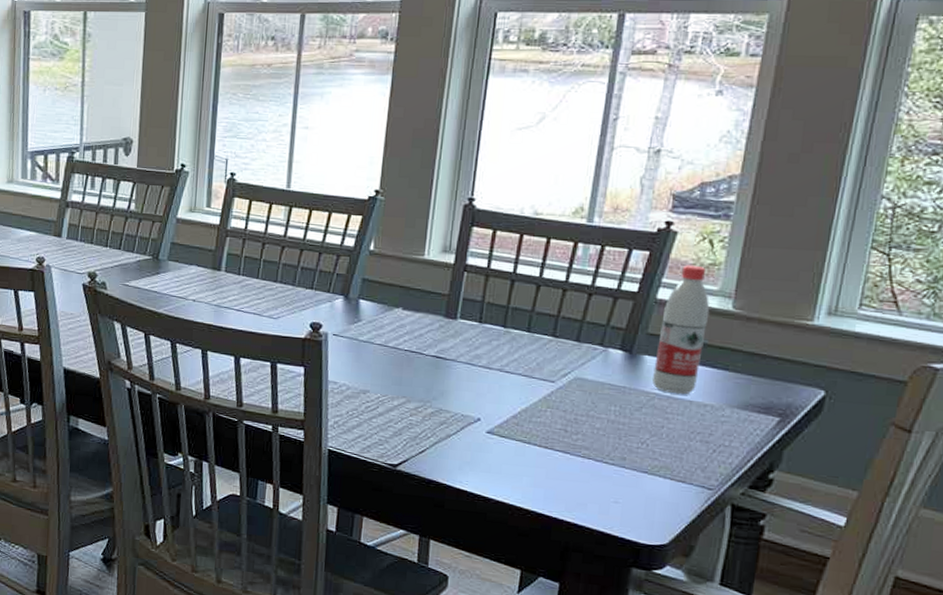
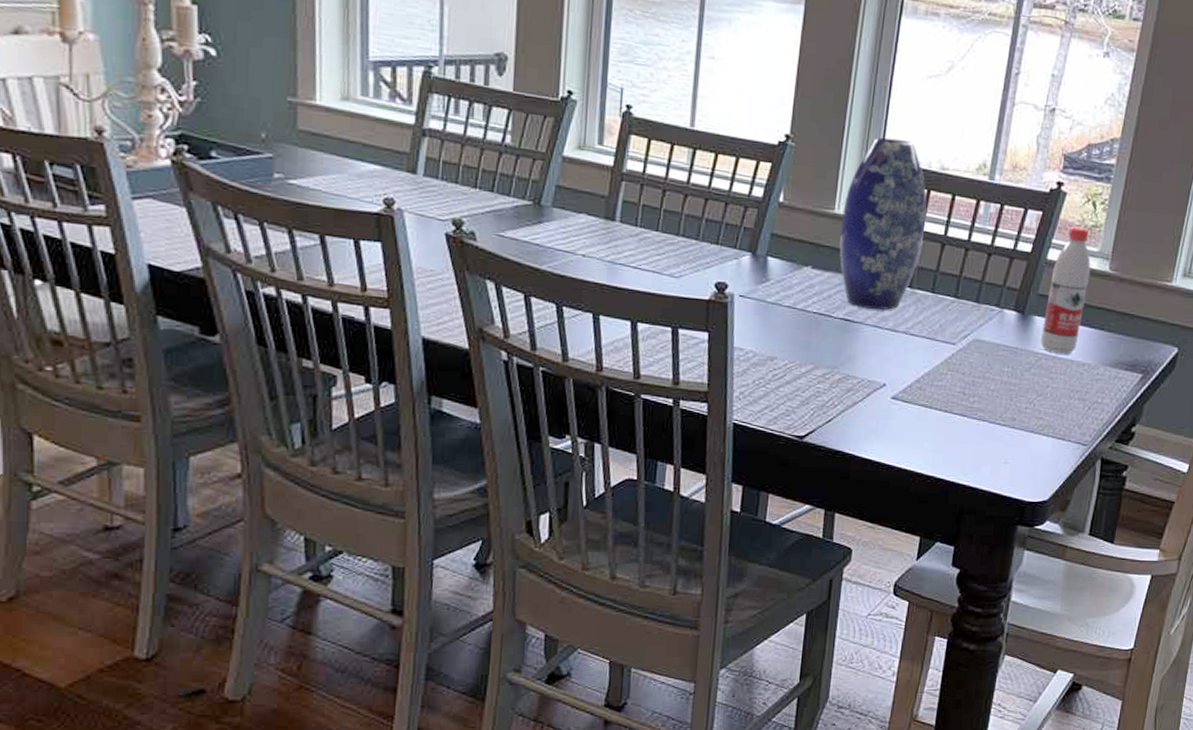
vase: none [430,187,520,348] -> present [839,137,927,310]

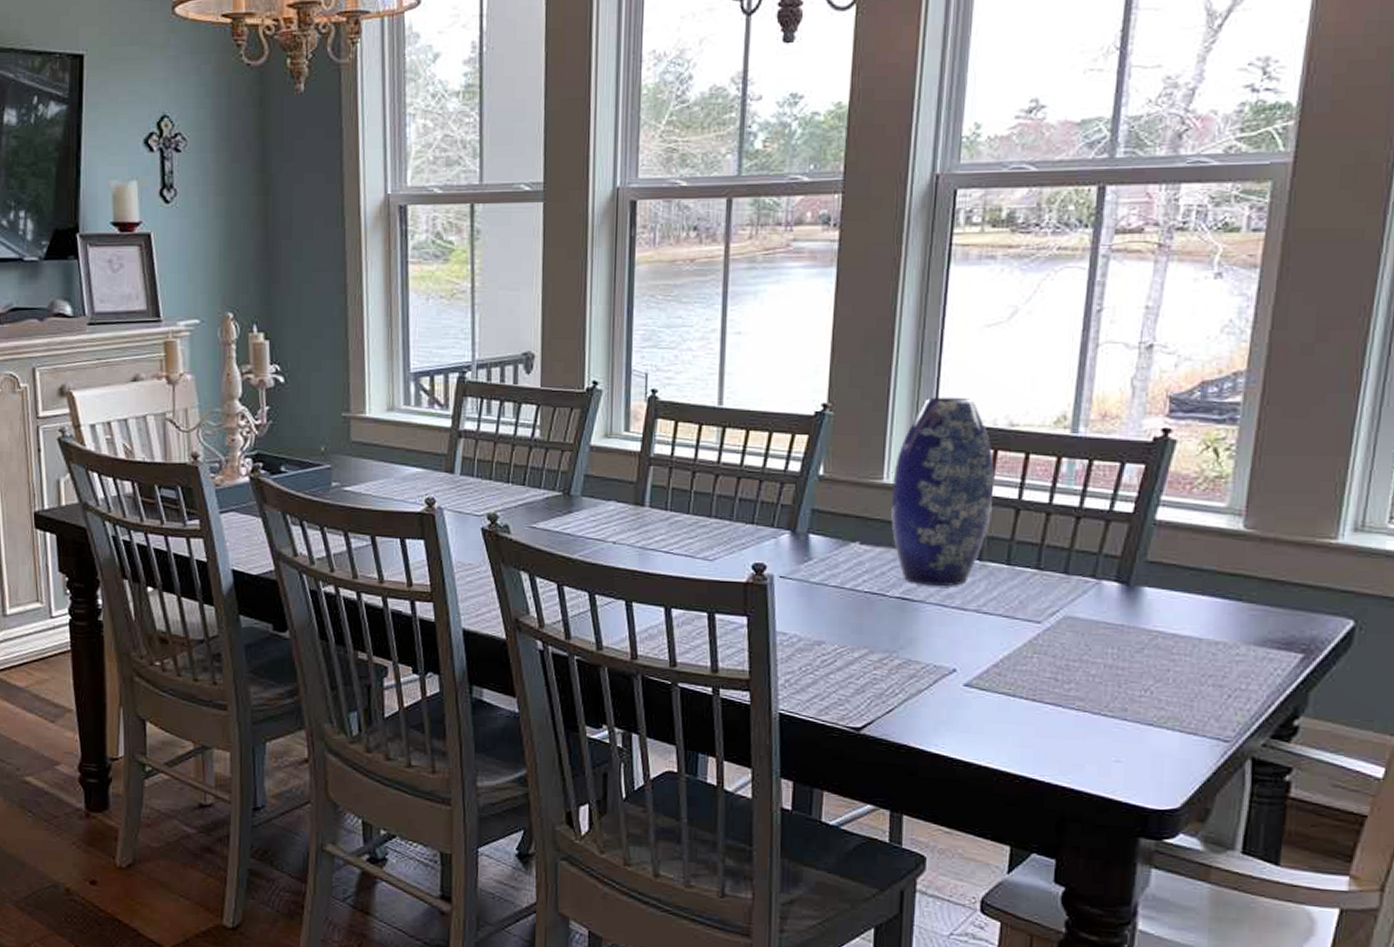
water bottle: present [1040,226,1091,355] -> none [1153,478,1218,632]

